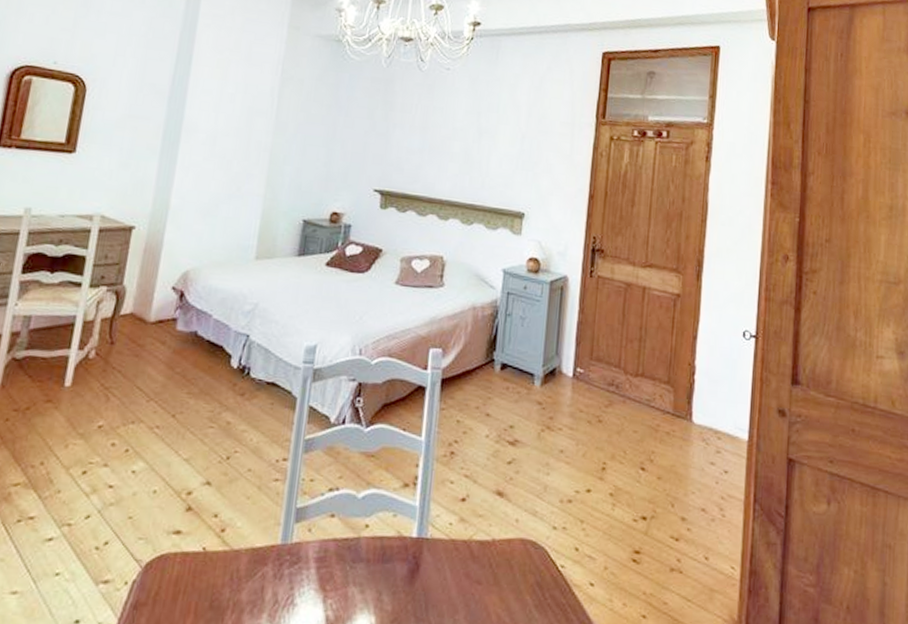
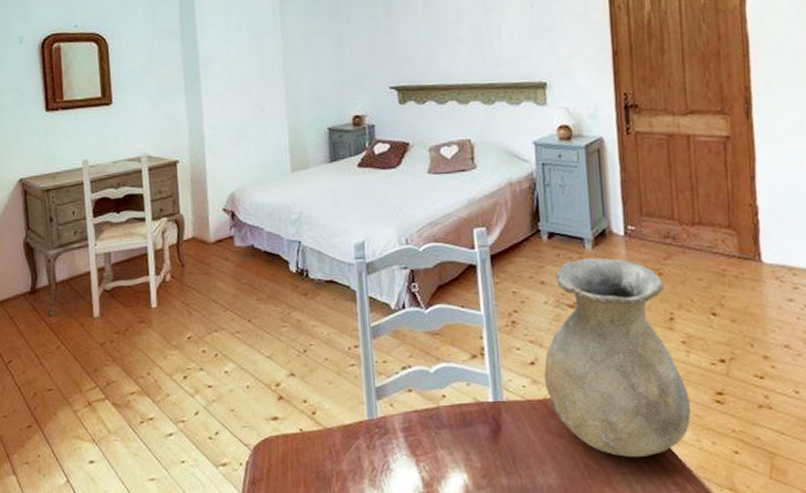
vase: none [471,395,609,614] -> present [543,257,691,458]

